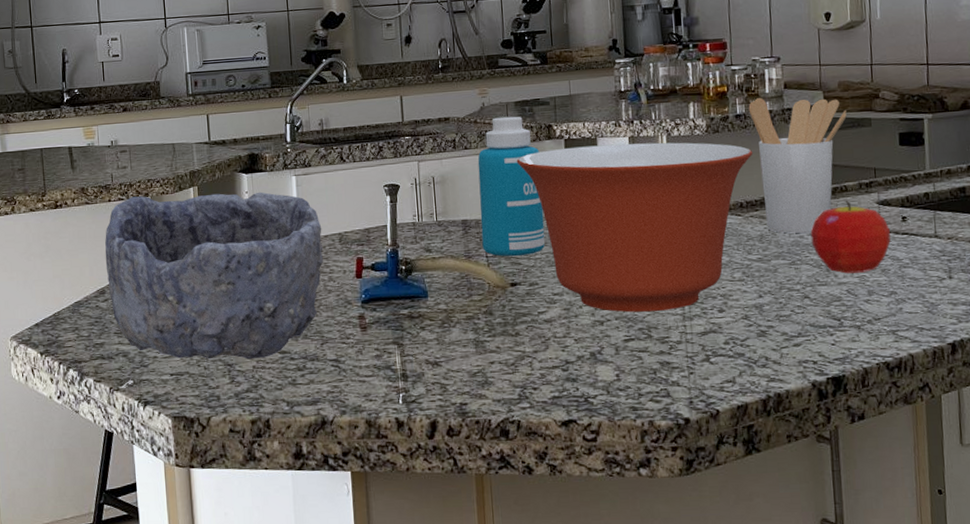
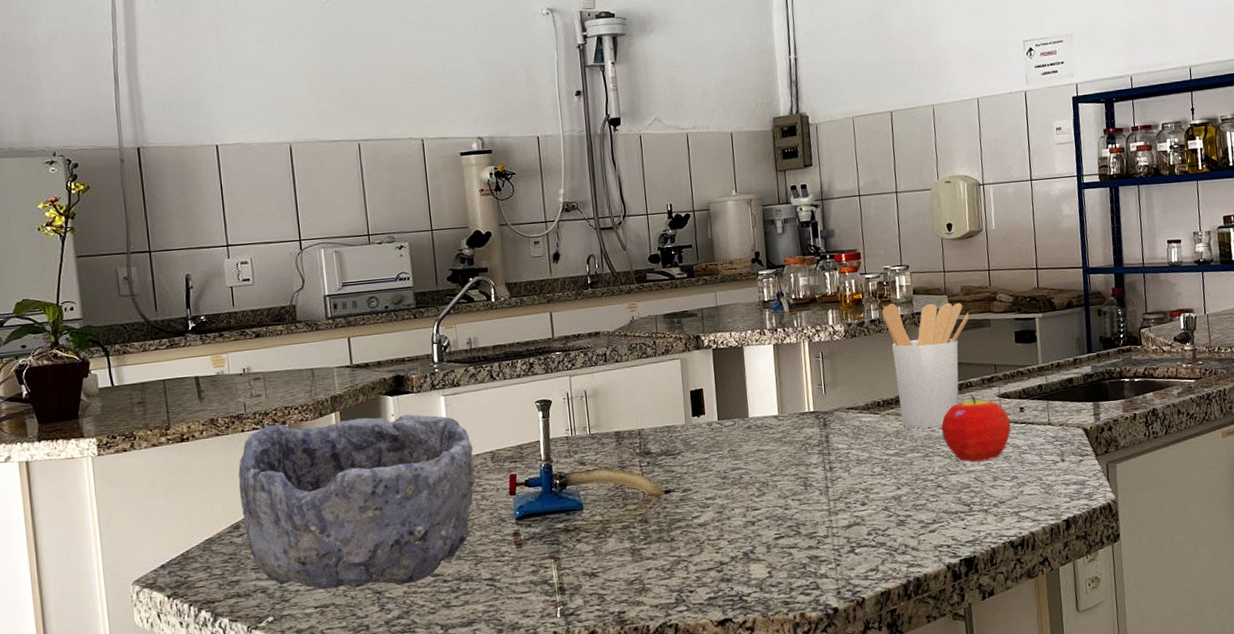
bottle: present [477,116,545,257] -> none [629,328,697,465]
mixing bowl: present [516,142,753,313] -> none [667,347,888,512]

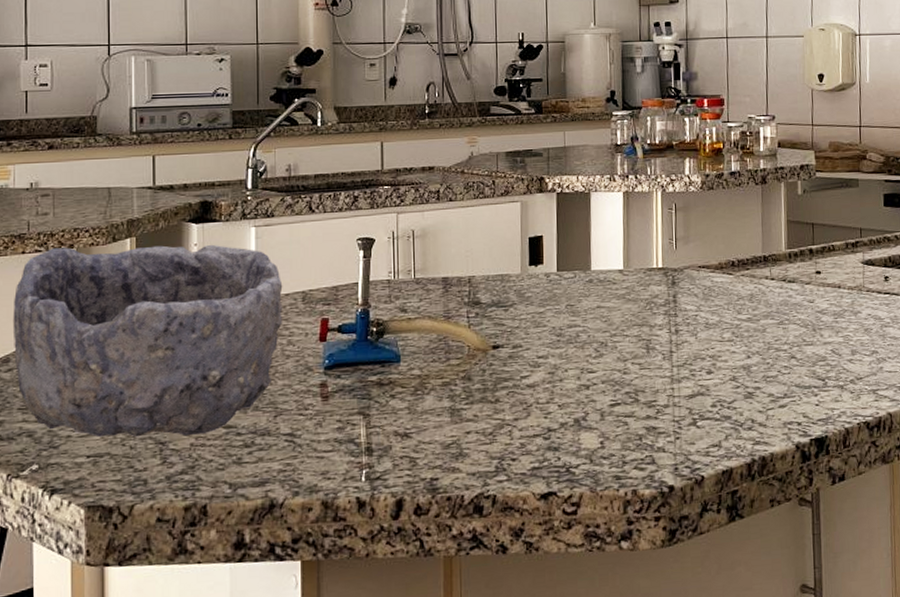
utensil holder: present [882,302,969,428] -> none [743,156,836,293]
fruit: present [941,395,1011,463] -> none [799,259,874,333]

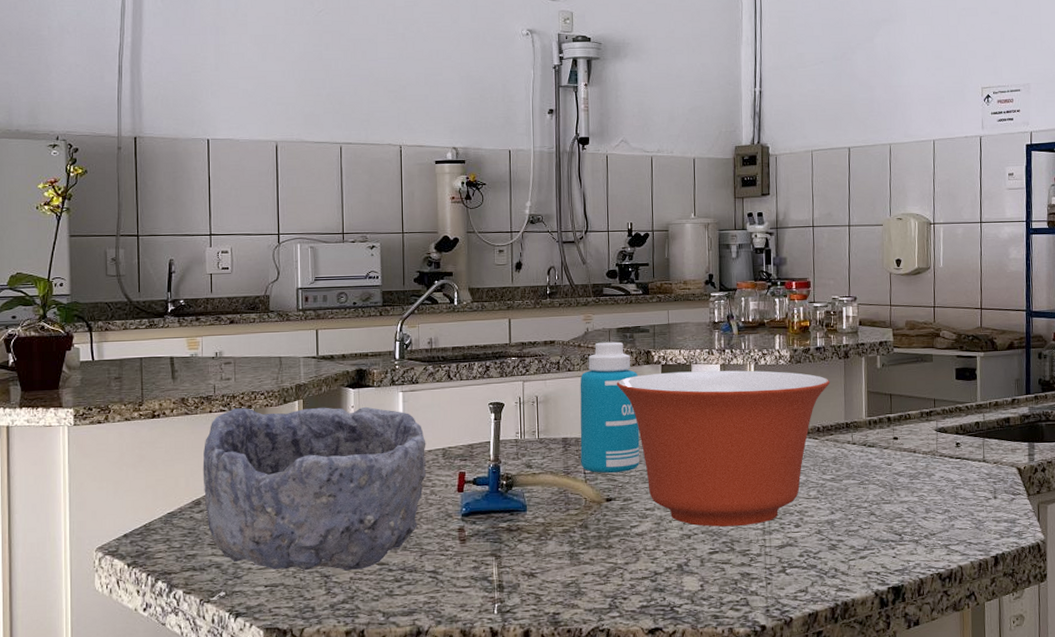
bottle: none [463,167,532,317] -> present [580,341,640,473]
mixing bowl: none [505,198,746,376] -> present [616,370,830,527]

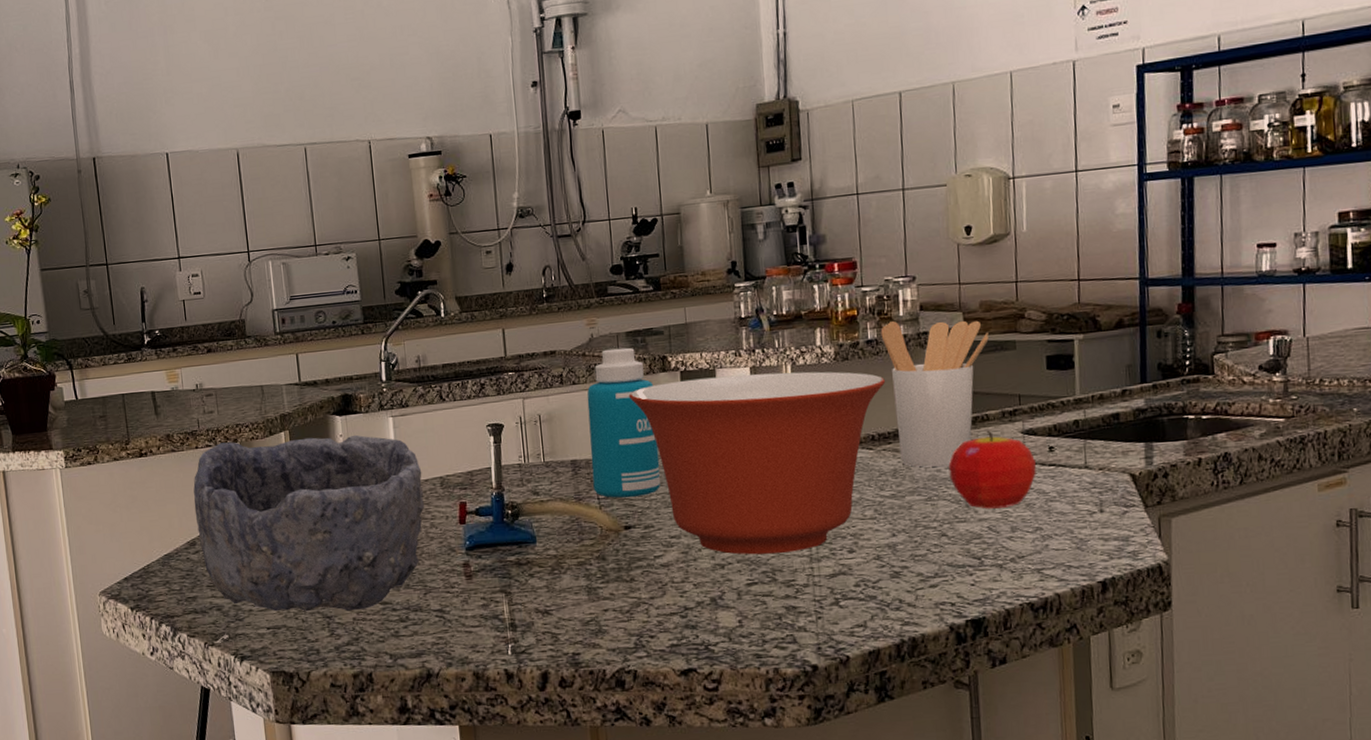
utensil holder: none [827,333,912,457] -> present [880,320,989,467]
fruit: none [878,427,946,493] -> present [948,430,1036,509]

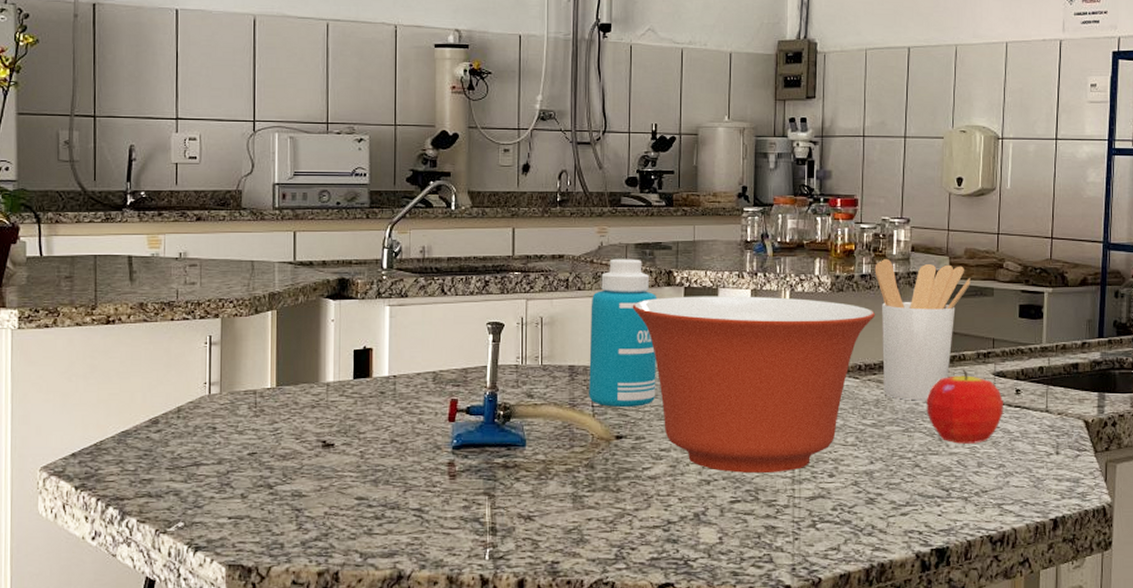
bowl: present [193,434,424,612] -> none [162,317,415,505]

